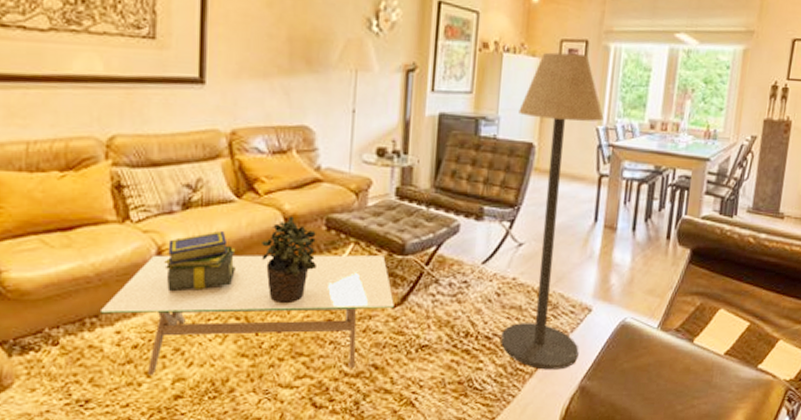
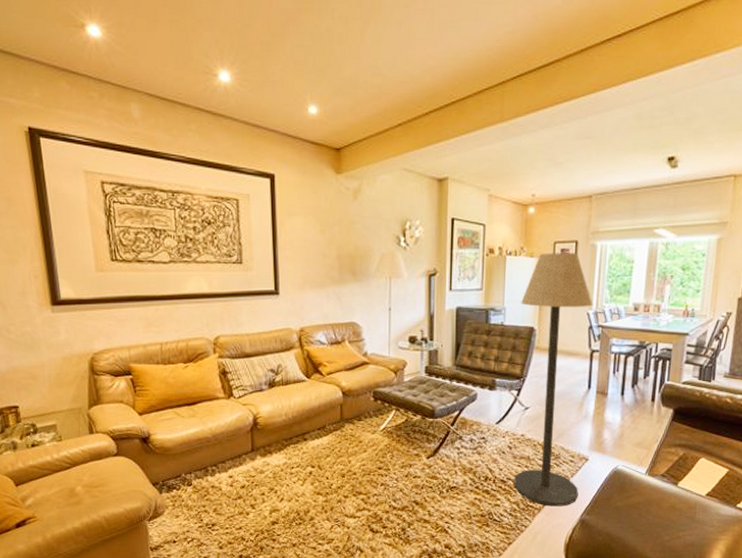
coffee table: present [99,255,394,376] -> none [217,419,428,508]
stack of books: present [164,230,236,292] -> none [259,402,309,448]
potted plant: present [261,216,318,304] -> none [327,390,369,456]

